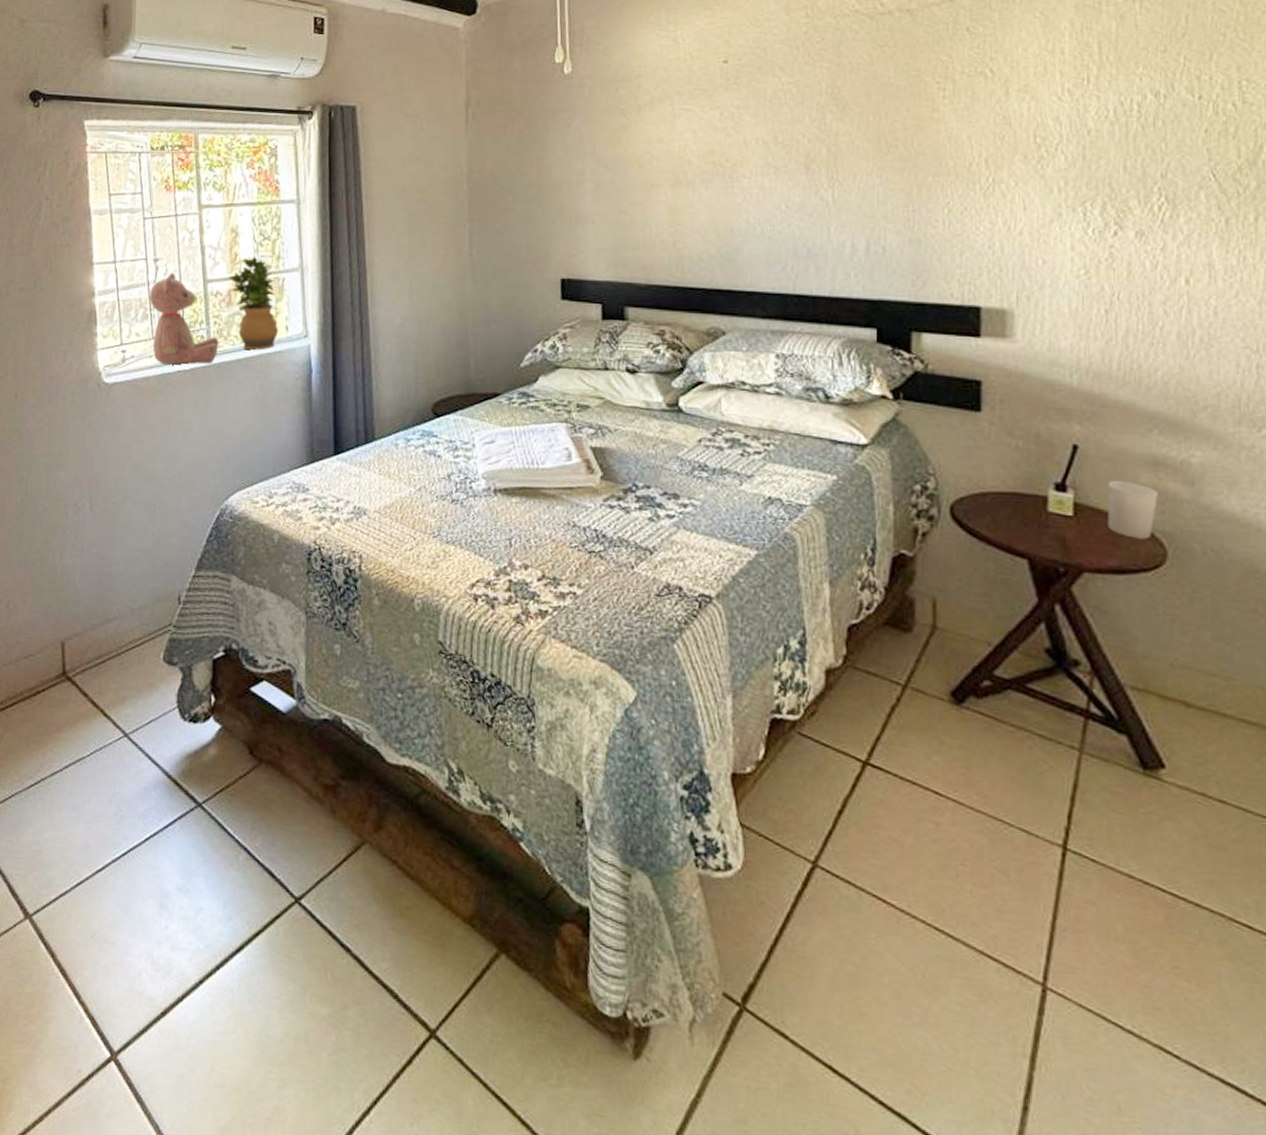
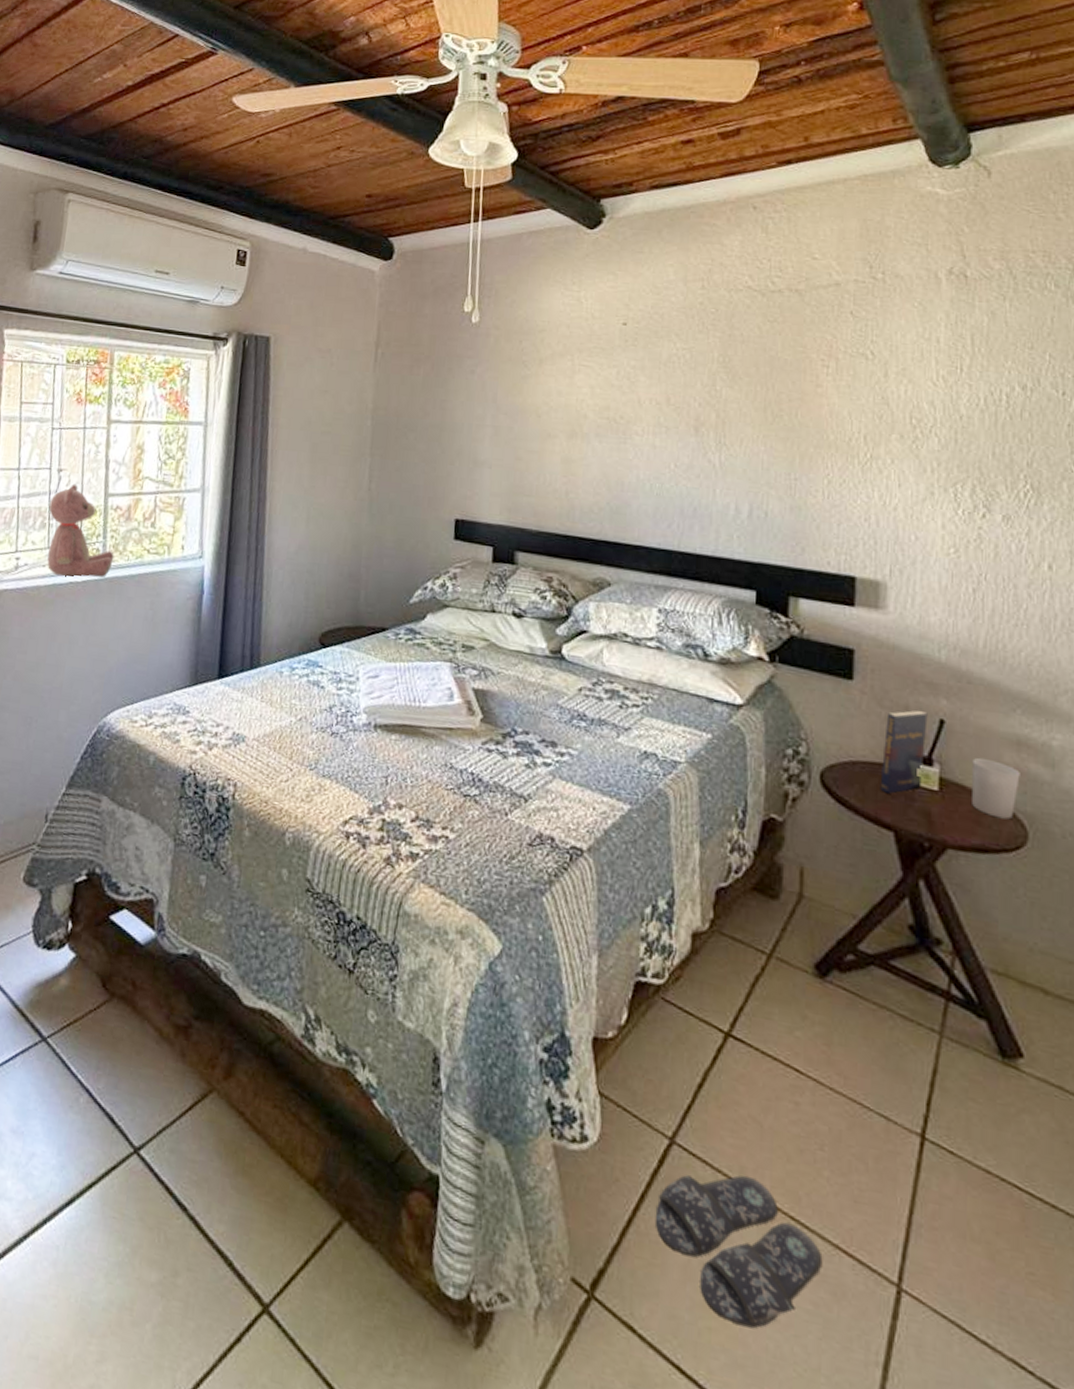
potted plant: present [230,257,279,351] -> none [131,474,175,568]
slippers: none [803,892,968,1030] -> present [656,1175,823,1329]
book: none [1012,437,1060,522] -> present [880,710,928,794]

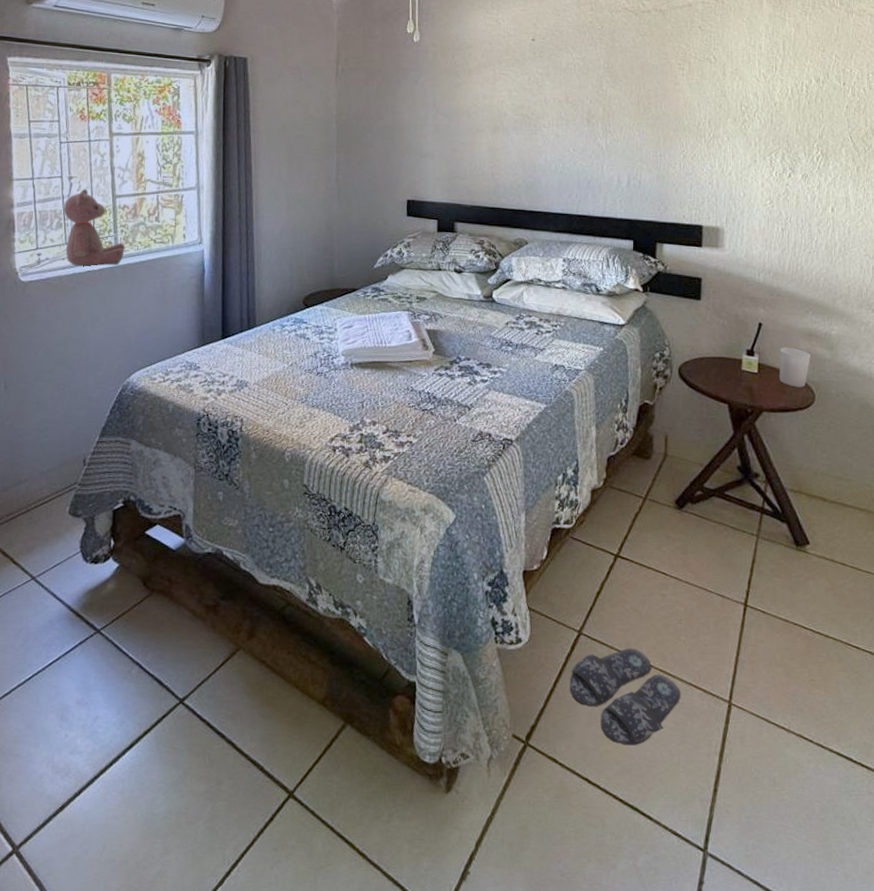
book: present [880,710,928,794] -> none [719,317,751,378]

